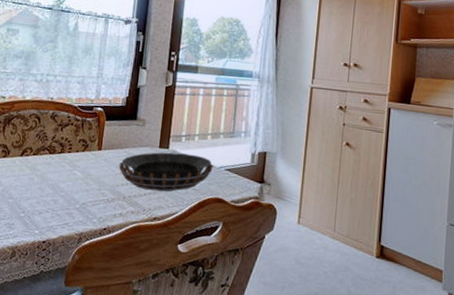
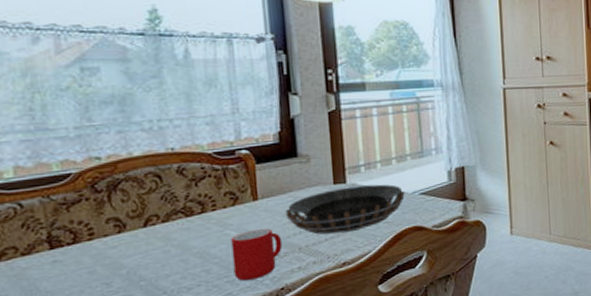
cup: none [72,174,113,217] -> present [231,228,283,281]

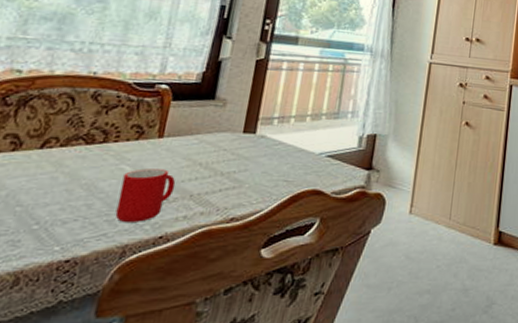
decorative bowl: present [285,184,405,235] -> none [186,138,312,186]

